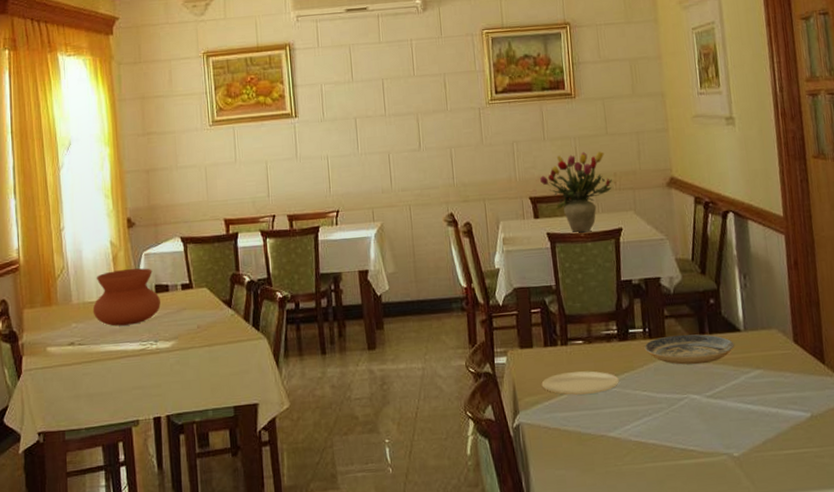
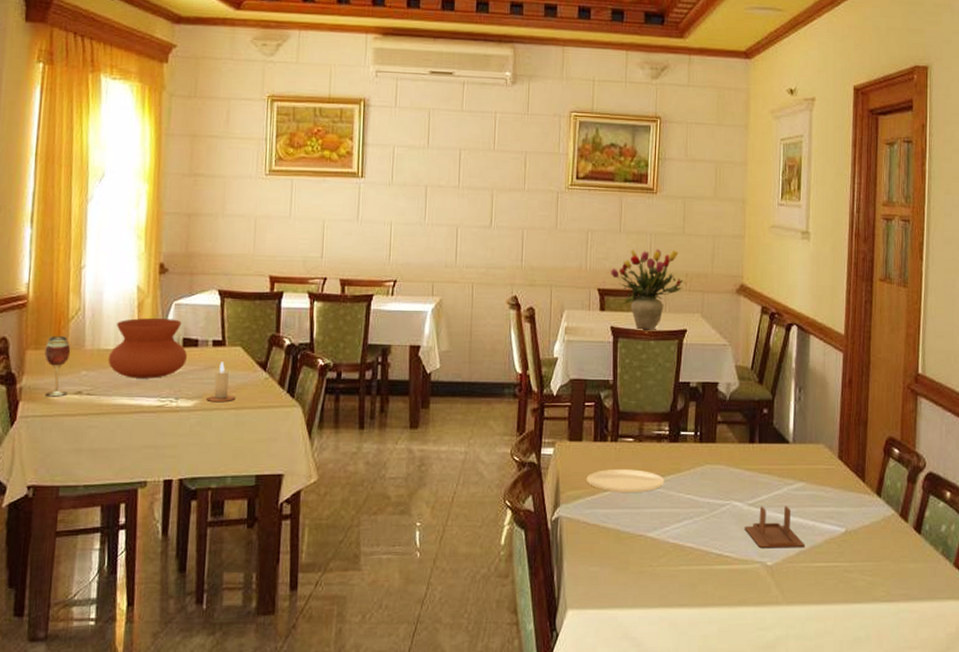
wineglass: none [39,293,61,350] -> present [44,336,71,397]
candle: none [182,303,207,341] -> present [206,362,236,401]
plate: present [644,334,736,365] -> none [693,441,782,472]
napkin holder: none [706,394,771,439] -> present [744,506,806,548]

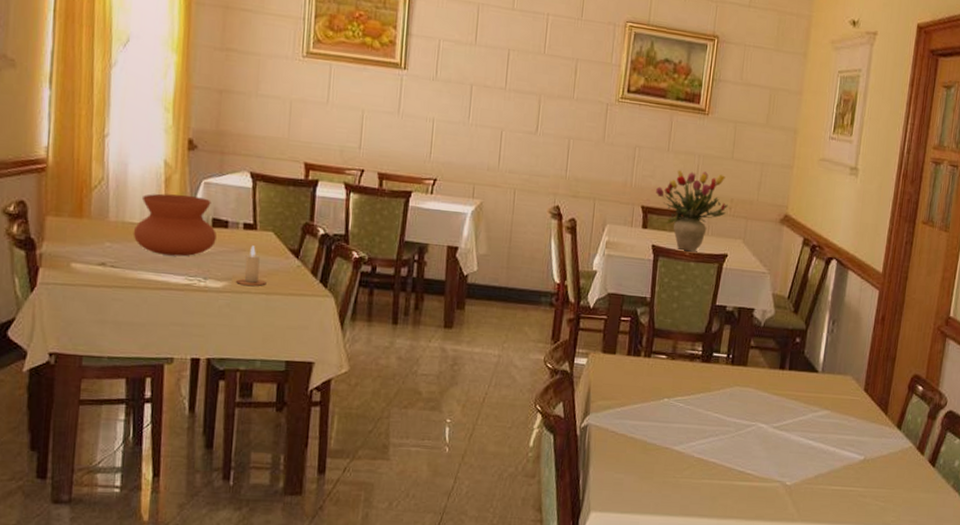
wineglass: present [44,336,71,397] -> none [66,204,94,266]
plate: present [586,468,665,492] -> none [617,383,694,408]
napkin holder: present [744,506,806,548] -> none [767,429,825,470]

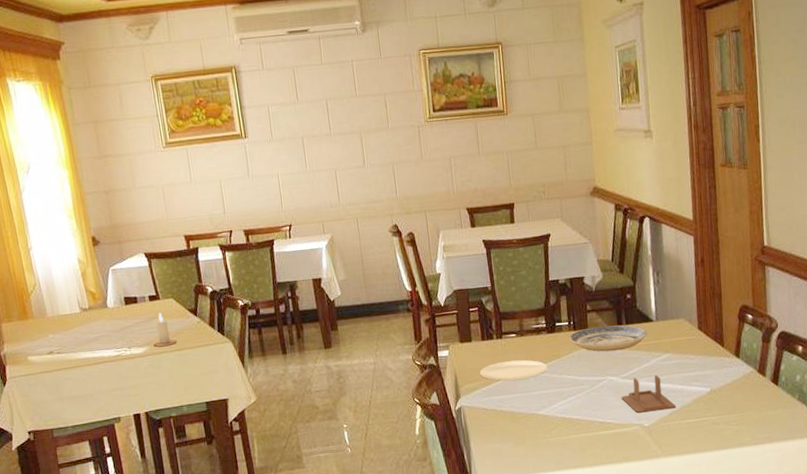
vase: present [133,193,217,257] -> none [67,282,131,336]
plate: none [617,383,694,408] -> present [479,359,548,381]
flower arrangement: present [656,170,728,252] -> none [476,165,541,240]
plate: none [724,365,811,397] -> present [569,325,648,352]
napkin holder: none [767,429,825,470] -> present [621,375,677,413]

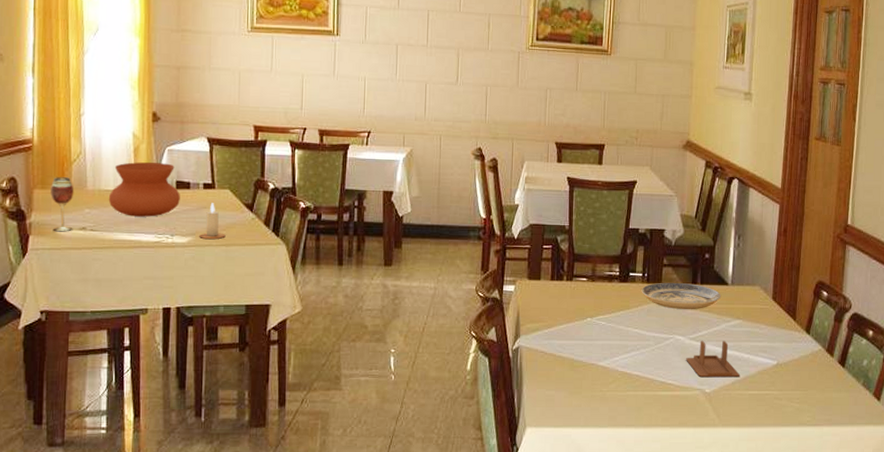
wineglass: none [15,308,41,359] -> present [51,177,74,232]
vase: none [67,282,131,336] -> present [108,162,180,217]
plate: present [479,359,548,381] -> none [544,304,615,326]

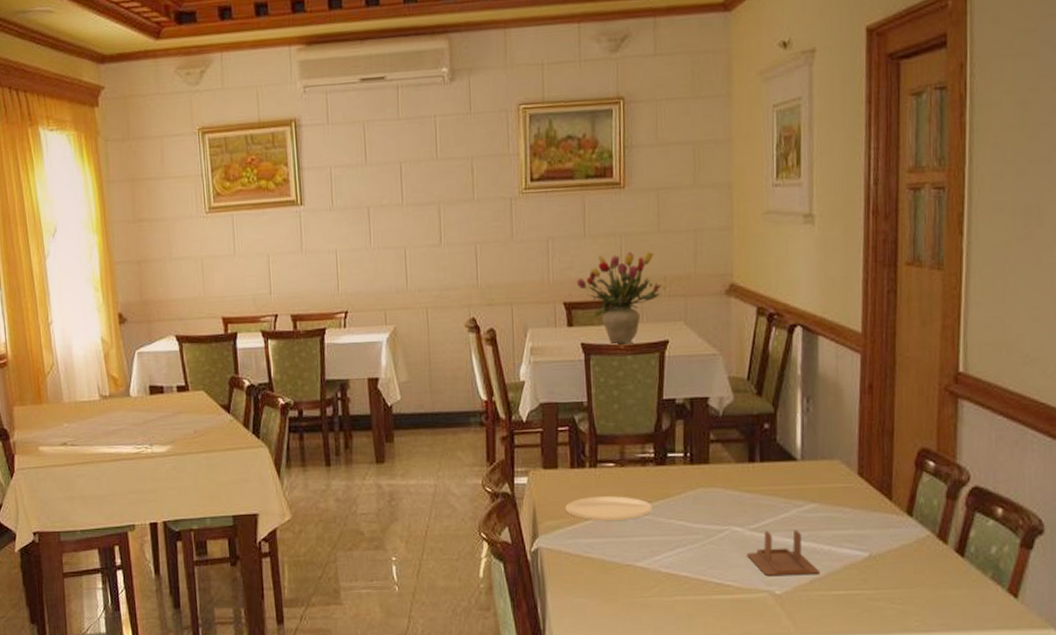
wineglass: present [51,177,74,232] -> none [29,391,54,449]
vase: present [108,162,180,217] -> none [84,367,155,428]
candle: present [199,203,226,239] -> none [178,406,205,446]
plate: none [544,304,615,326] -> present [565,495,652,521]
flower arrangement: none [568,107,634,181] -> present [577,252,661,345]
plate: present [641,282,722,310] -> none [683,461,789,495]

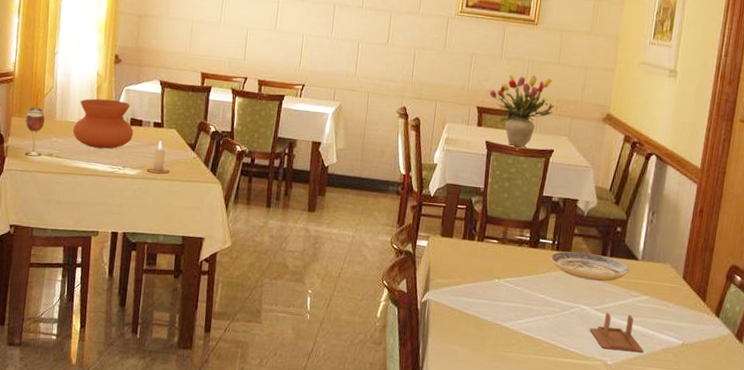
wineglass: none [29,391,54,449] -> present [25,107,45,157]
vase: none [84,367,155,428] -> present [72,98,133,149]
candle: none [178,406,205,446] -> present [147,140,170,174]
plate: present [565,495,652,521] -> none [453,264,522,288]
plate: none [683,461,789,495] -> present [550,251,631,282]

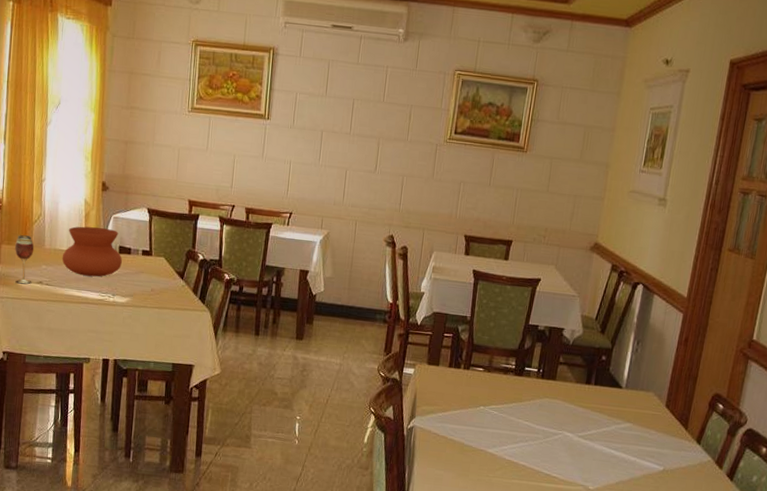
candle: present [147,140,170,174] -> none [136,268,159,302]
flower arrangement: present [490,74,554,148] -> none [478,202,542,277]
plate: present [550,251,631,282] -> none [535,379,615,409]
napkin holder: present [590,312,644,352] -> none [572,439,625,478]

